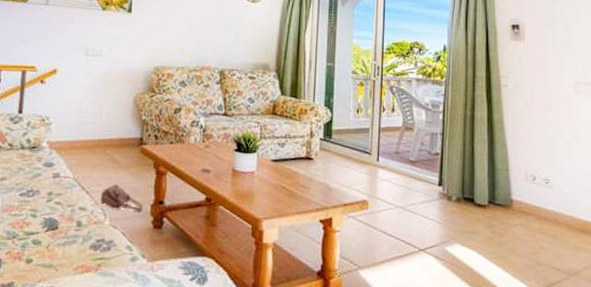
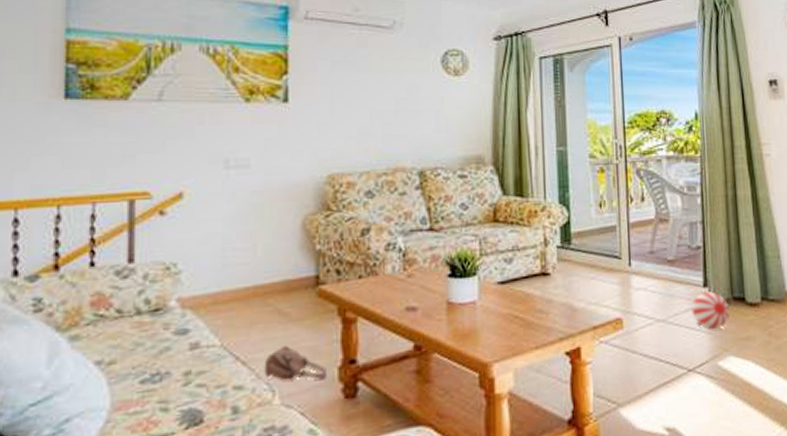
beach ball: none [426,189,460,222] -> present [690,290,730,329]

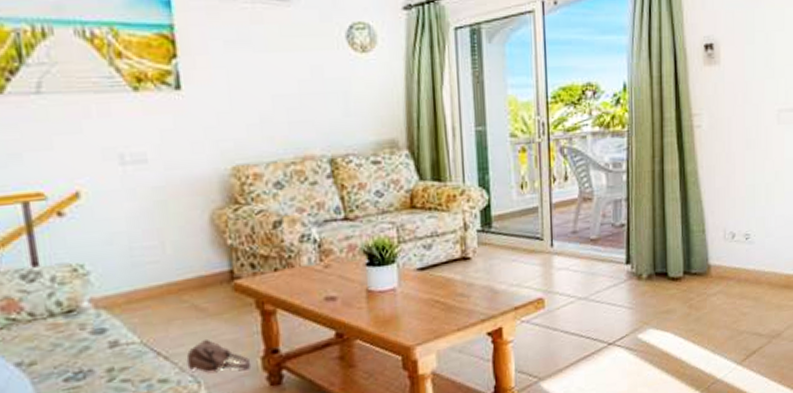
beach ball: present [690,290,730,329] -> none [612,267,652,304]

